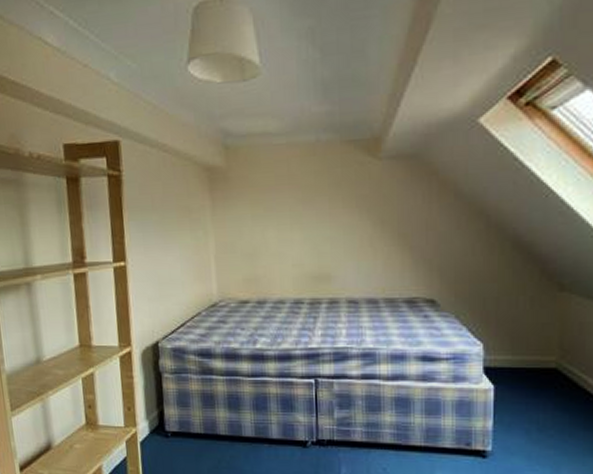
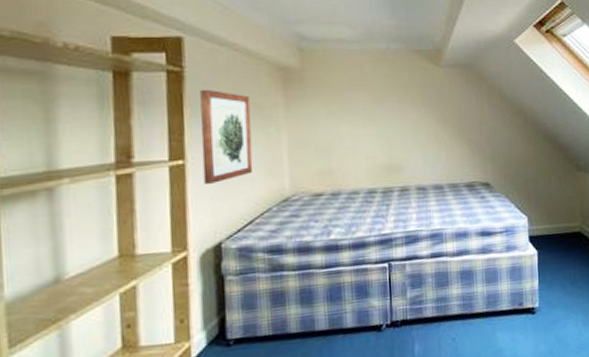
wall art: none [136,192,184,285] -> present [200,89,253,184]

